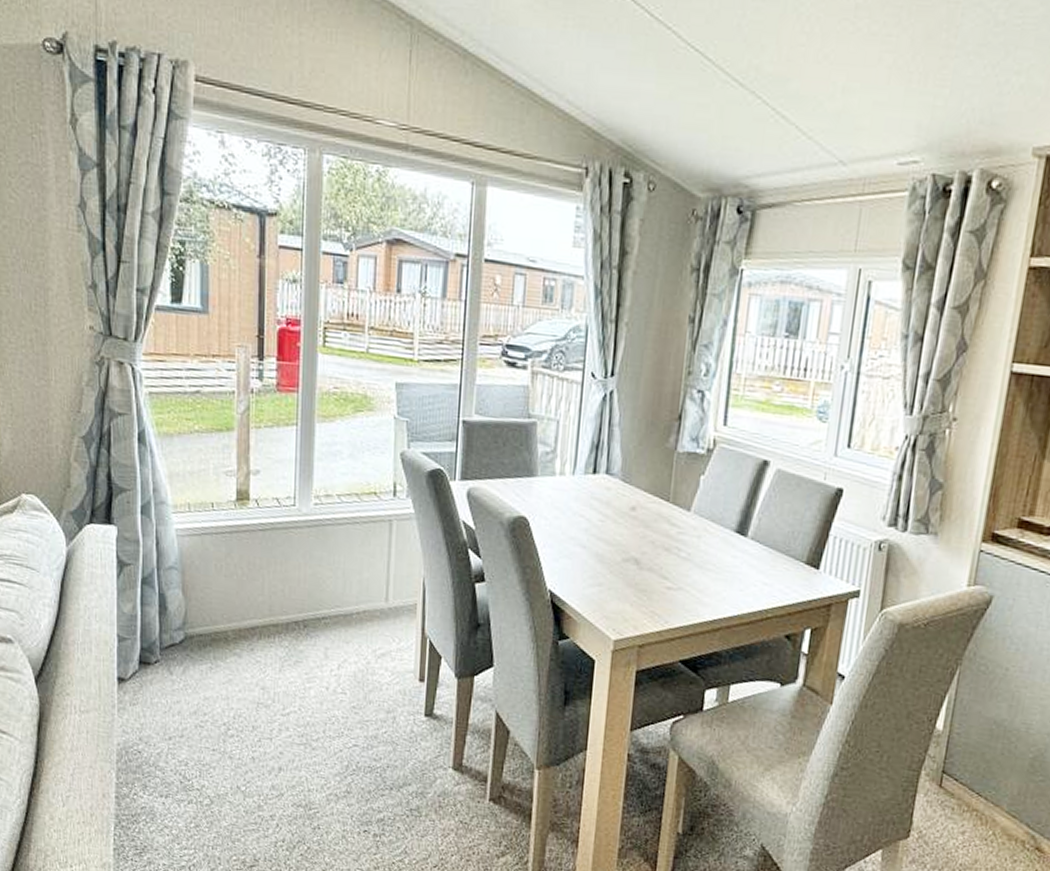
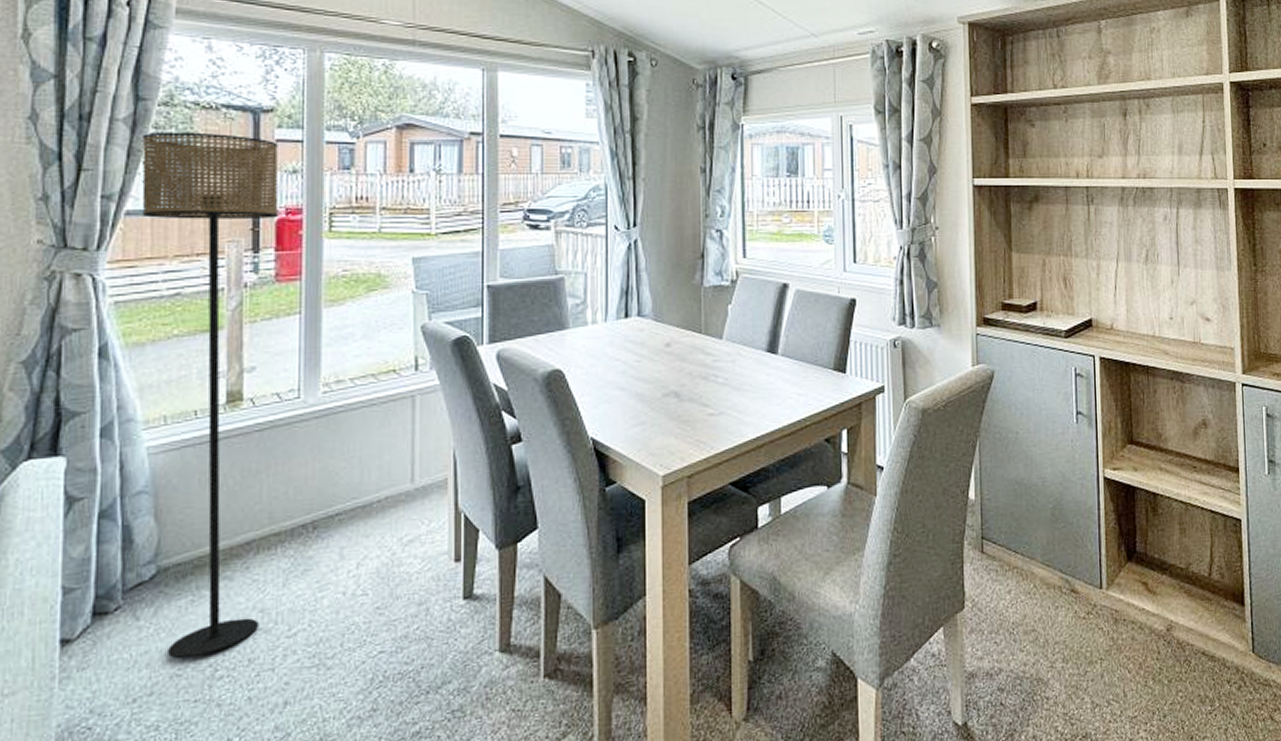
floor lamp: none [168,229,281,716] -> present [142,132,279,660]

